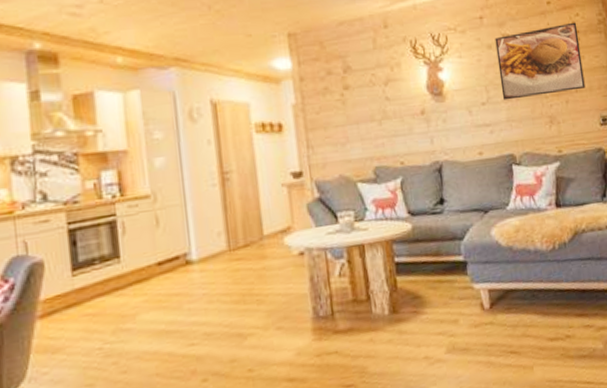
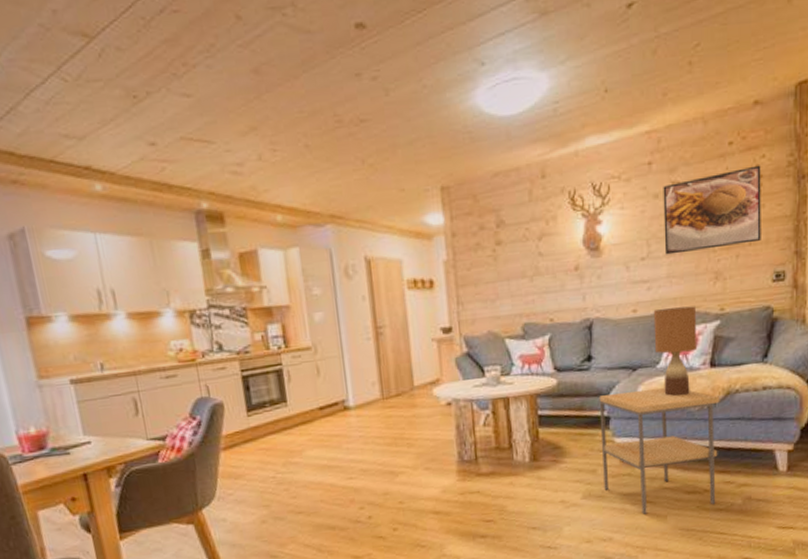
side table: none [454,229,579,367] -> present [599,387,720,514]
table lamp: none [498,148,542,239] -> present [653,306,698,397]

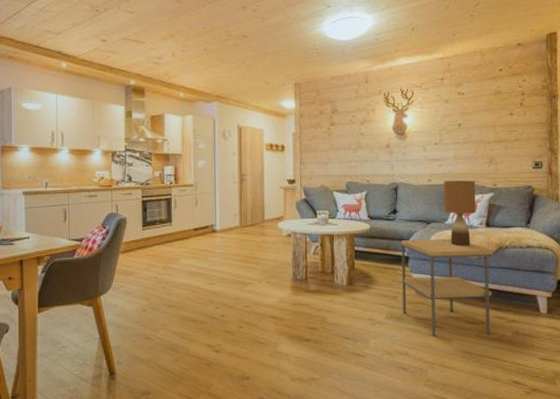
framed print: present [663,165,761,255] -> none [452,86,524,143]

